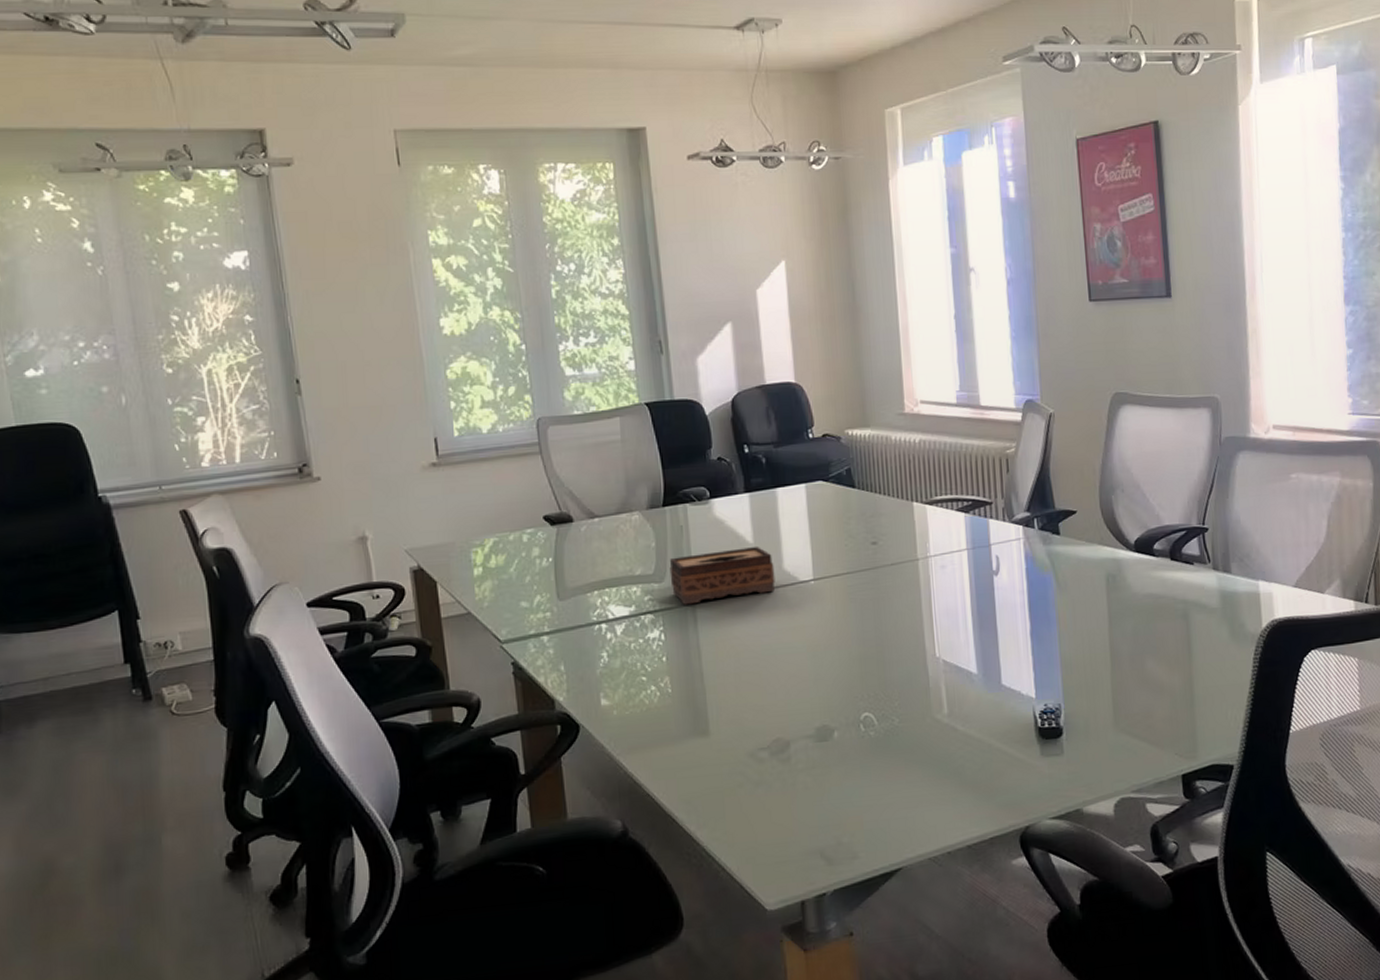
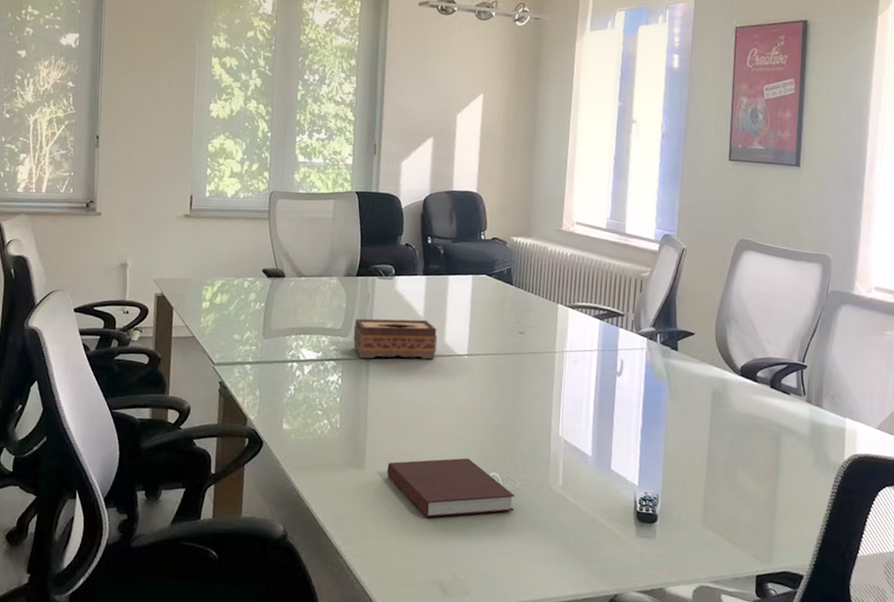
notebook: none [737,701,897,779] -> present [387,458,515,518]

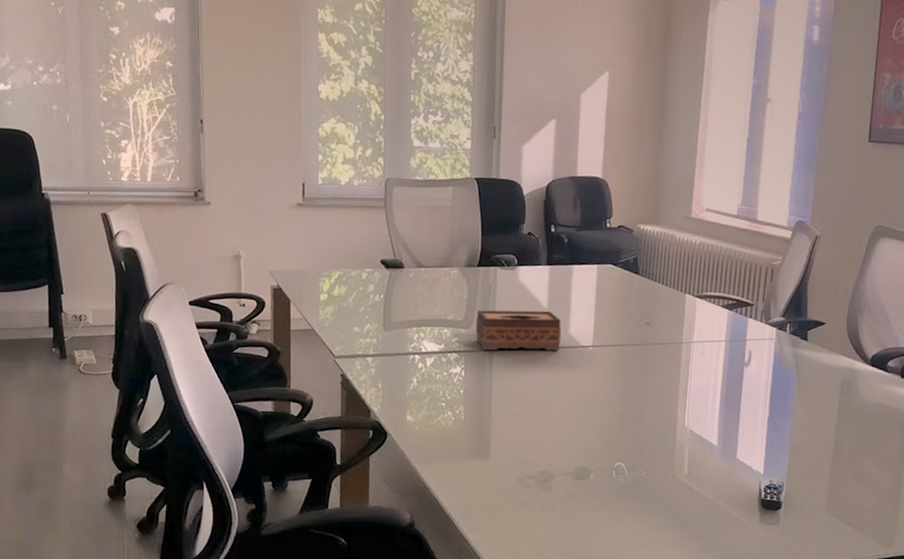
notebook: present [387,458,515,518] -> none [512,448,640,506]

